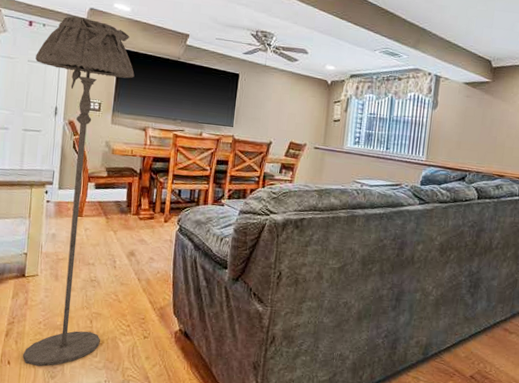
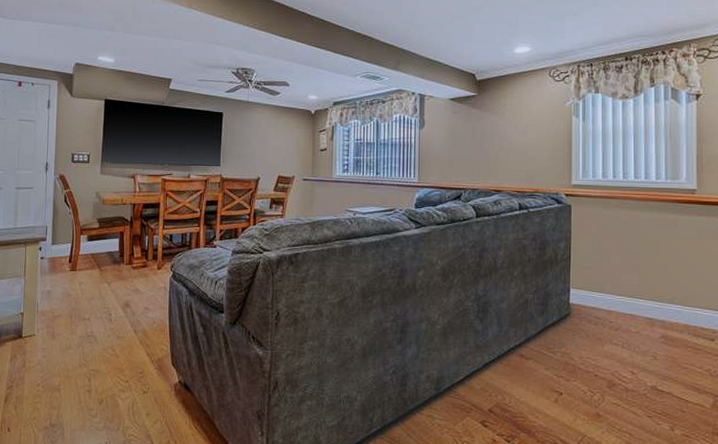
floor lamp: present [23,16,135,367] -> none [22,73,121,432]

